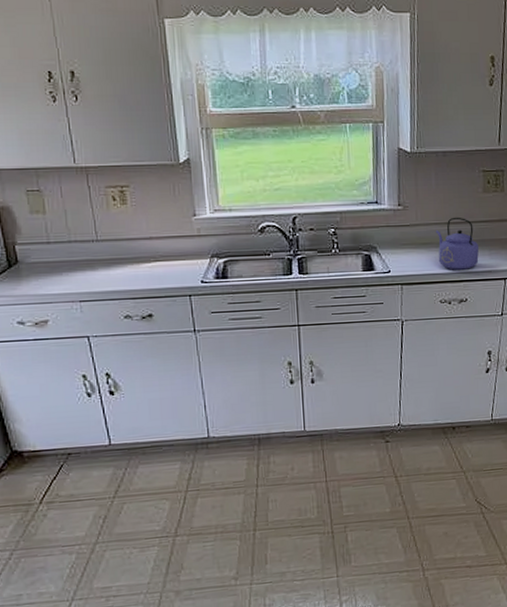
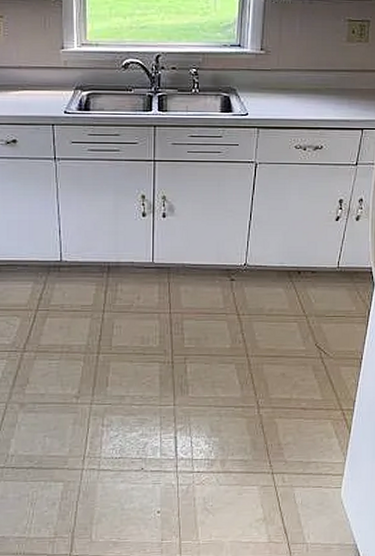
kettle: present [435,217,480,270] -> none [296,64,339,117]

